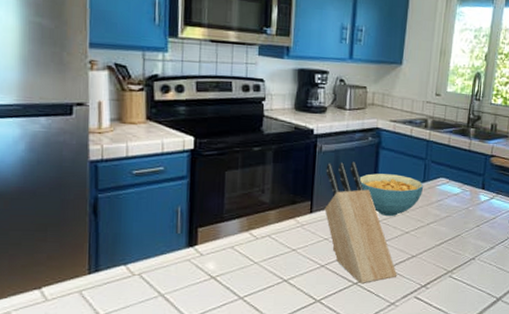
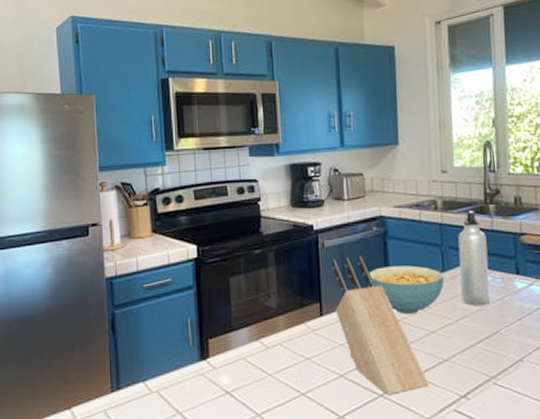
water bottle: none [435,132,464,212] -> present [458,211,490,305]

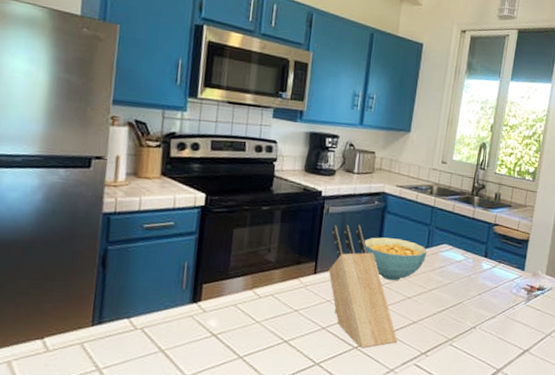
water bottle: present [458,211,490,305] -> none [438,199,467,279]

